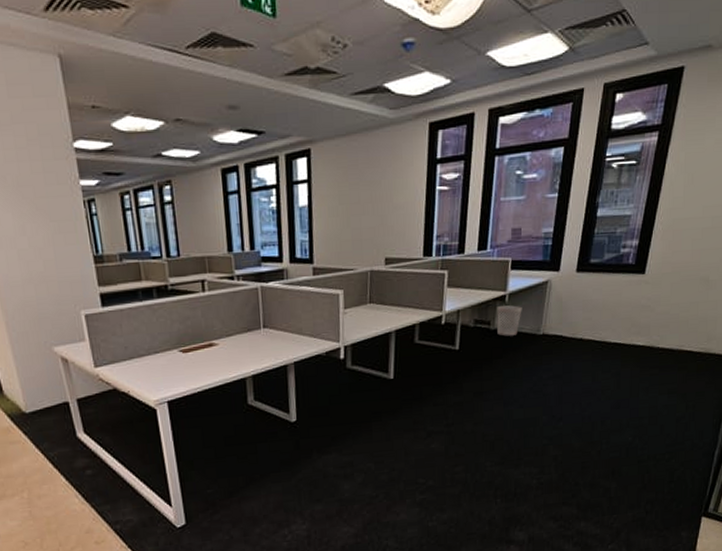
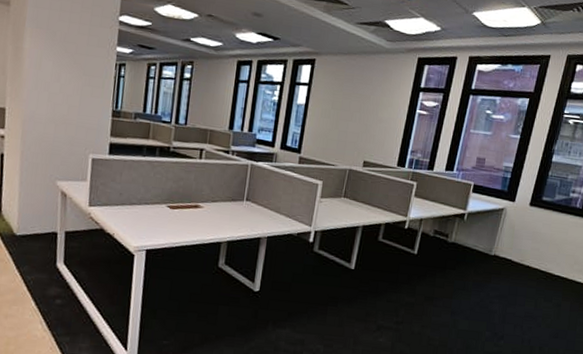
wastebasket: present [497,305,522,336] -> none [453,222,478,252]

